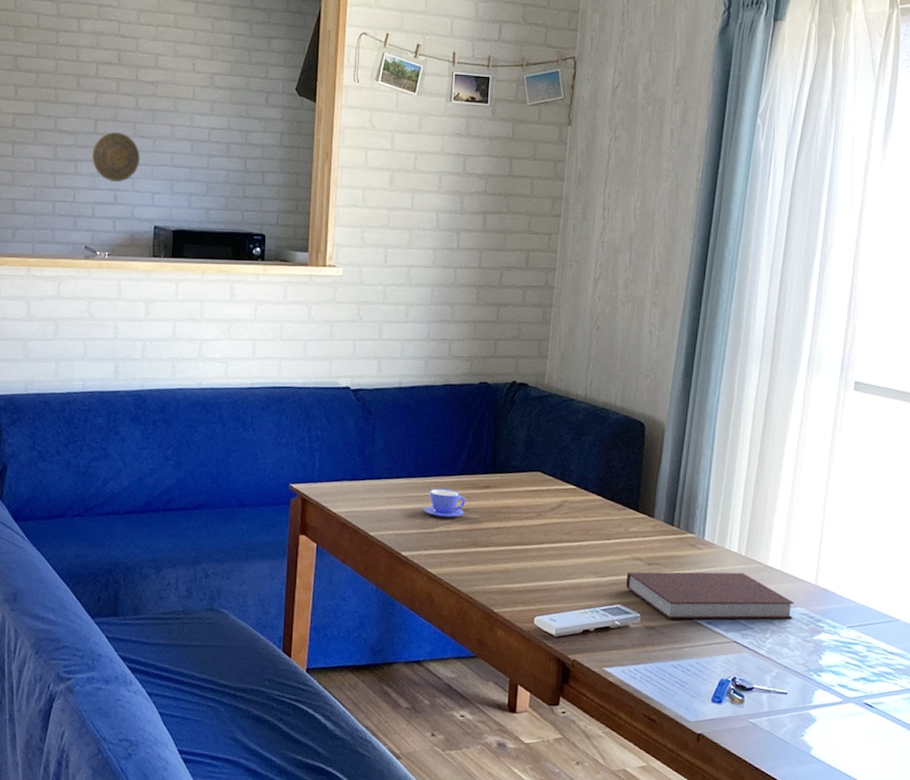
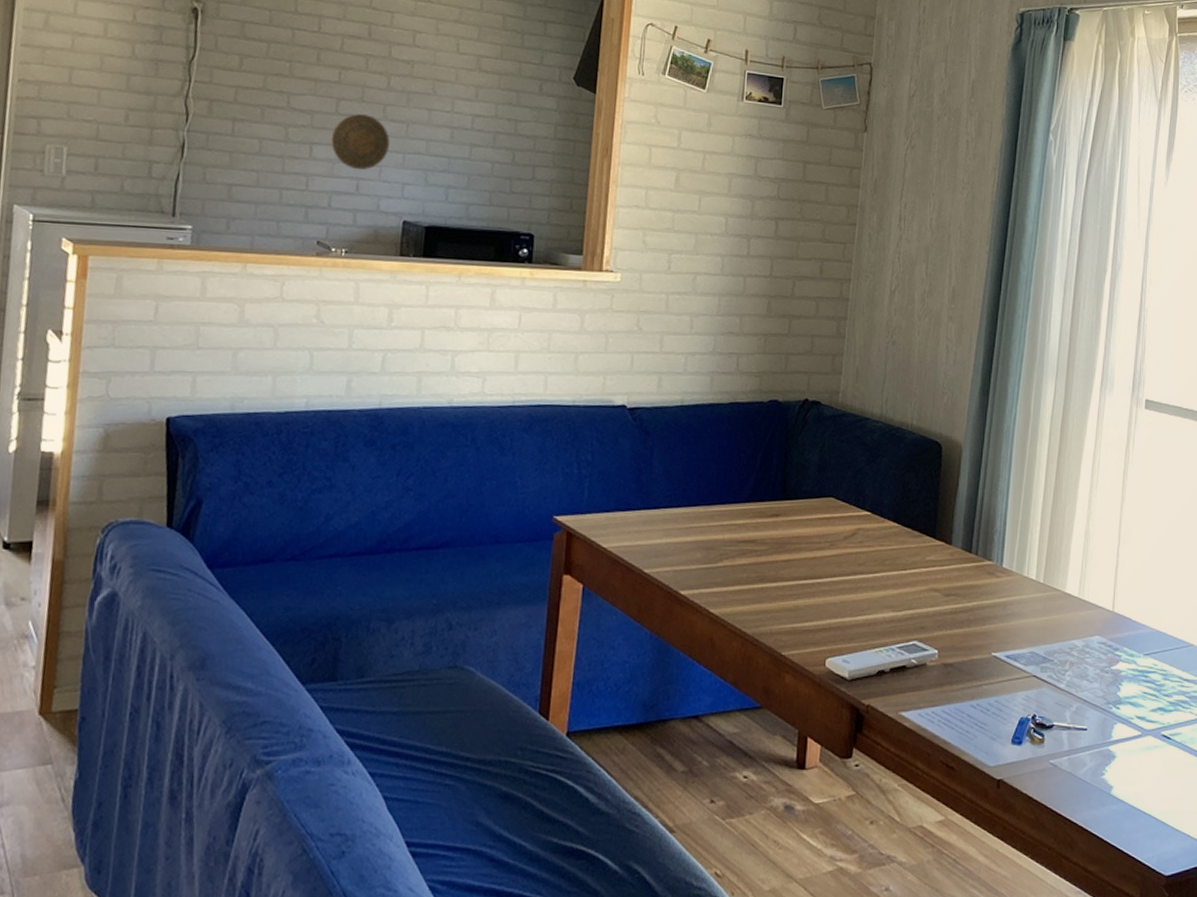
teacup: present [423,488,466,517] -> none [706,517,753,550]
notebook: present [626,572,795,620] -> none [923,601,1093,654]

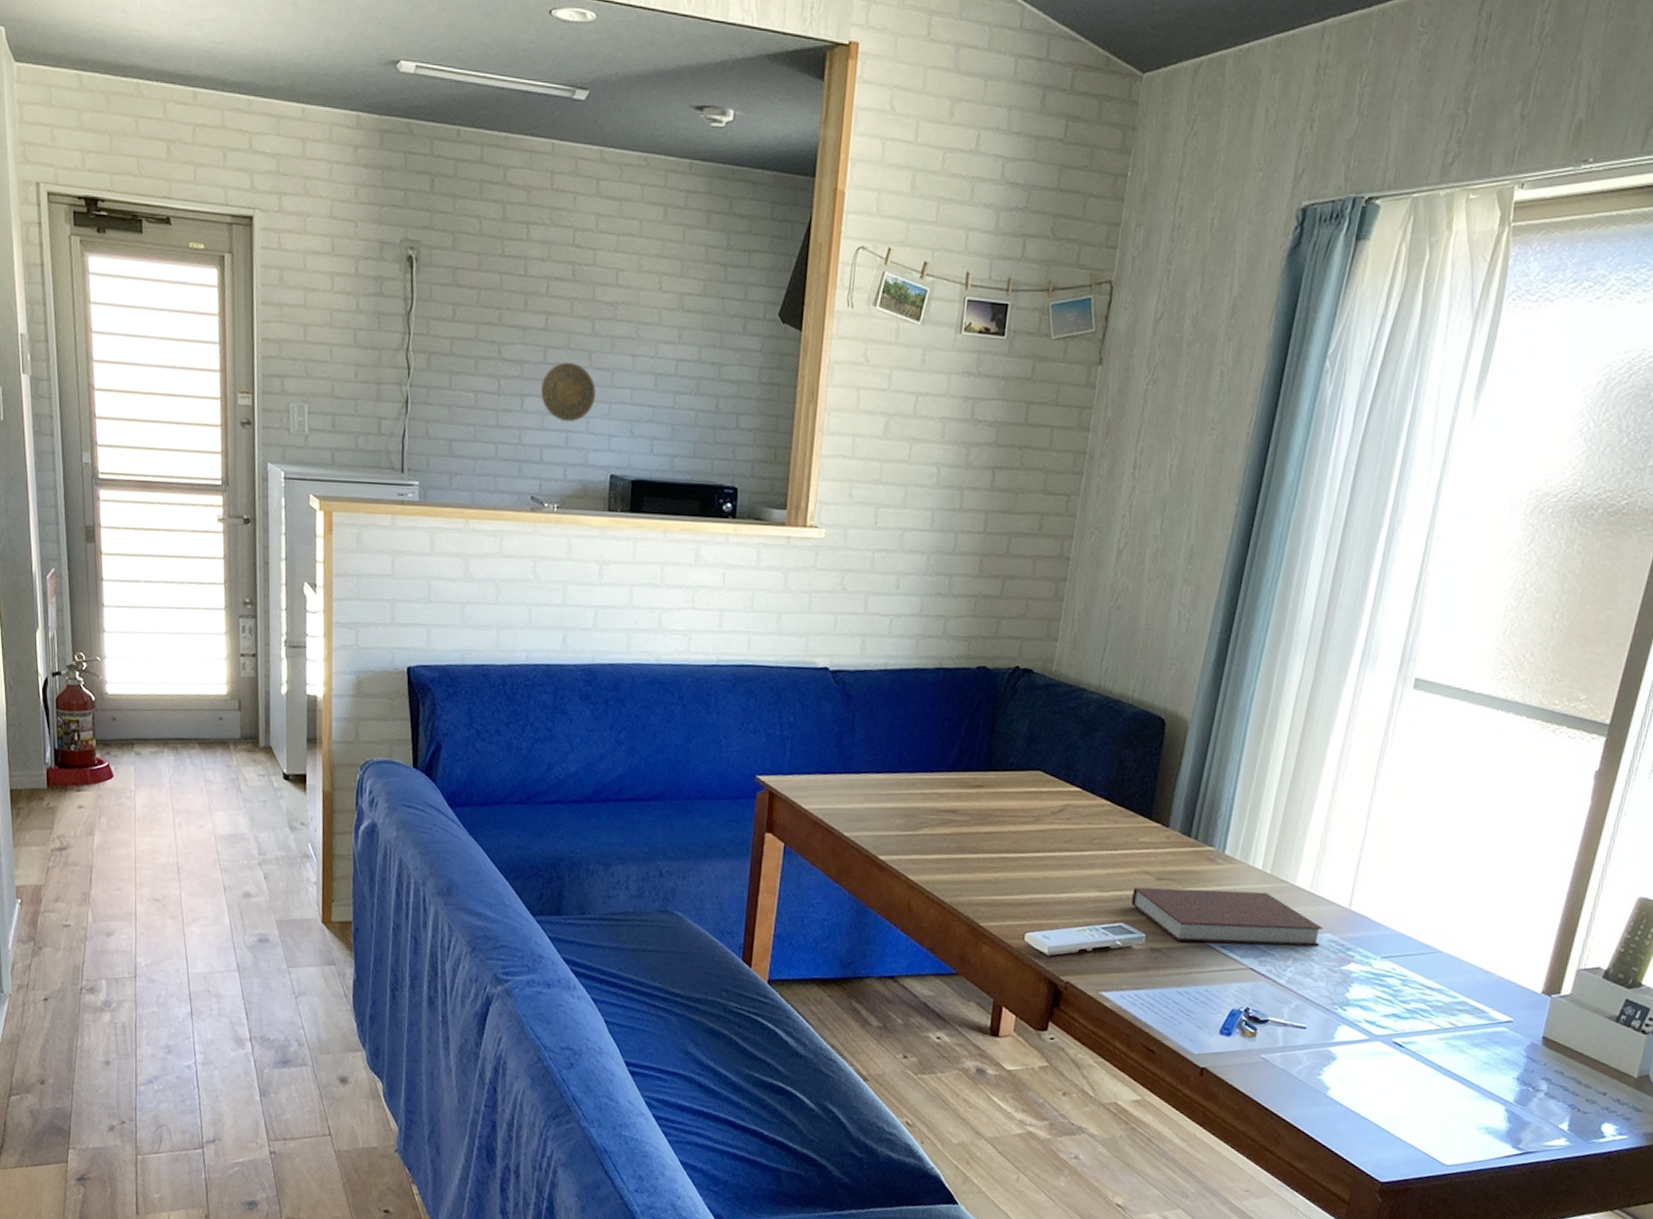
notebook: none [923,601,1093,654] -> present [1131,887,1324,946]

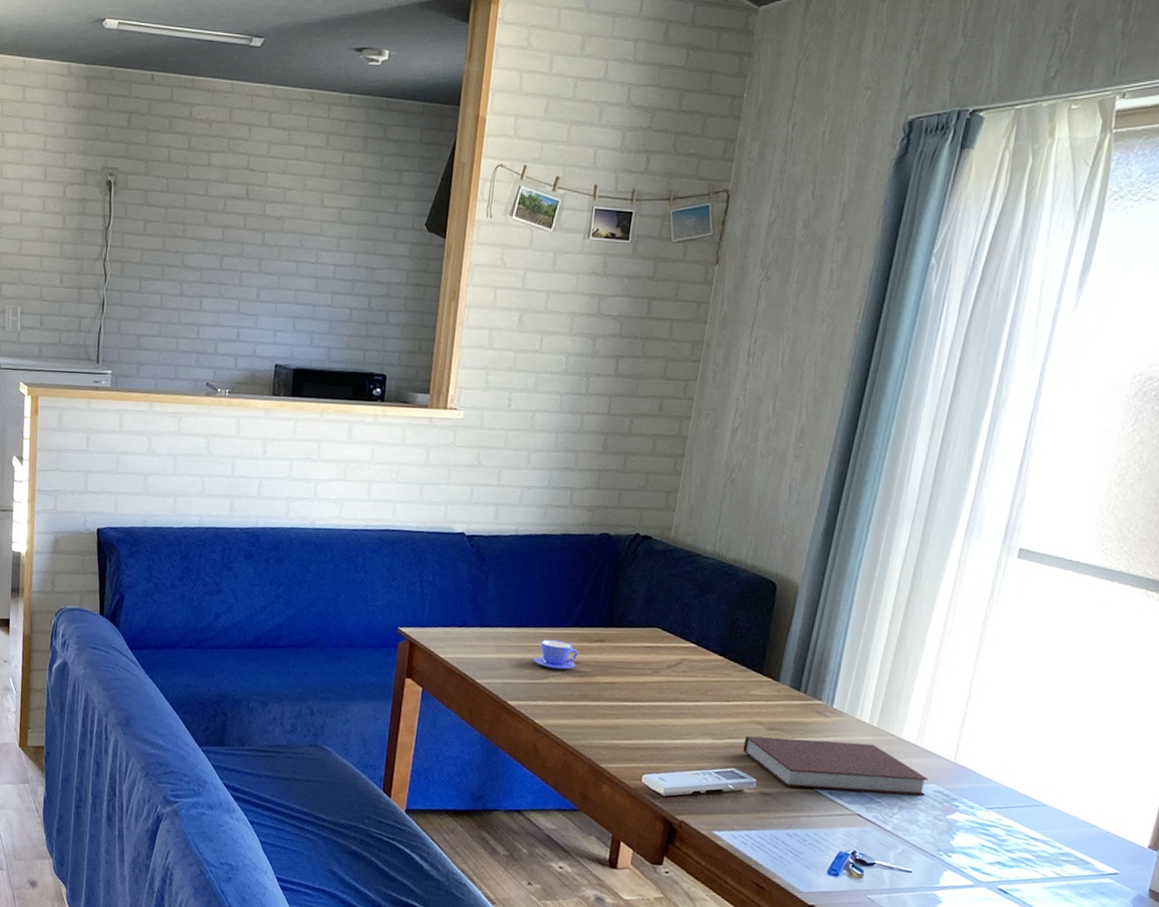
decorative plate: present [540,362,596,423] -> none [216,268,264,320]
teacup: none [906,785,955,819] -> present [533,639,579,669]

